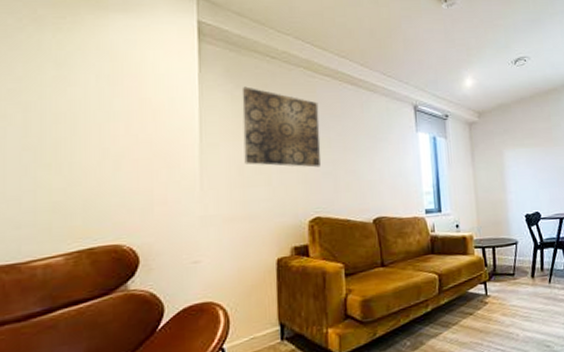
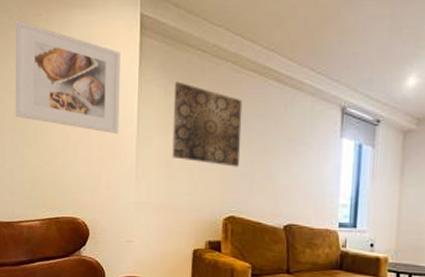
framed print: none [24,22,176,144] -> present [15,20,120,135]

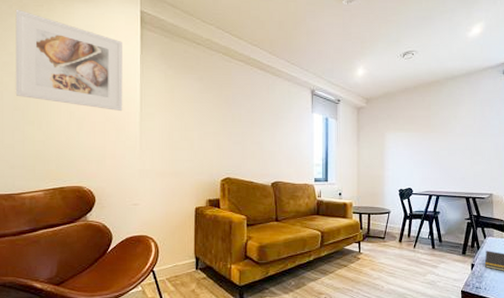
wall art: present [172,81,243,167] -> none [173,67,233,138]

